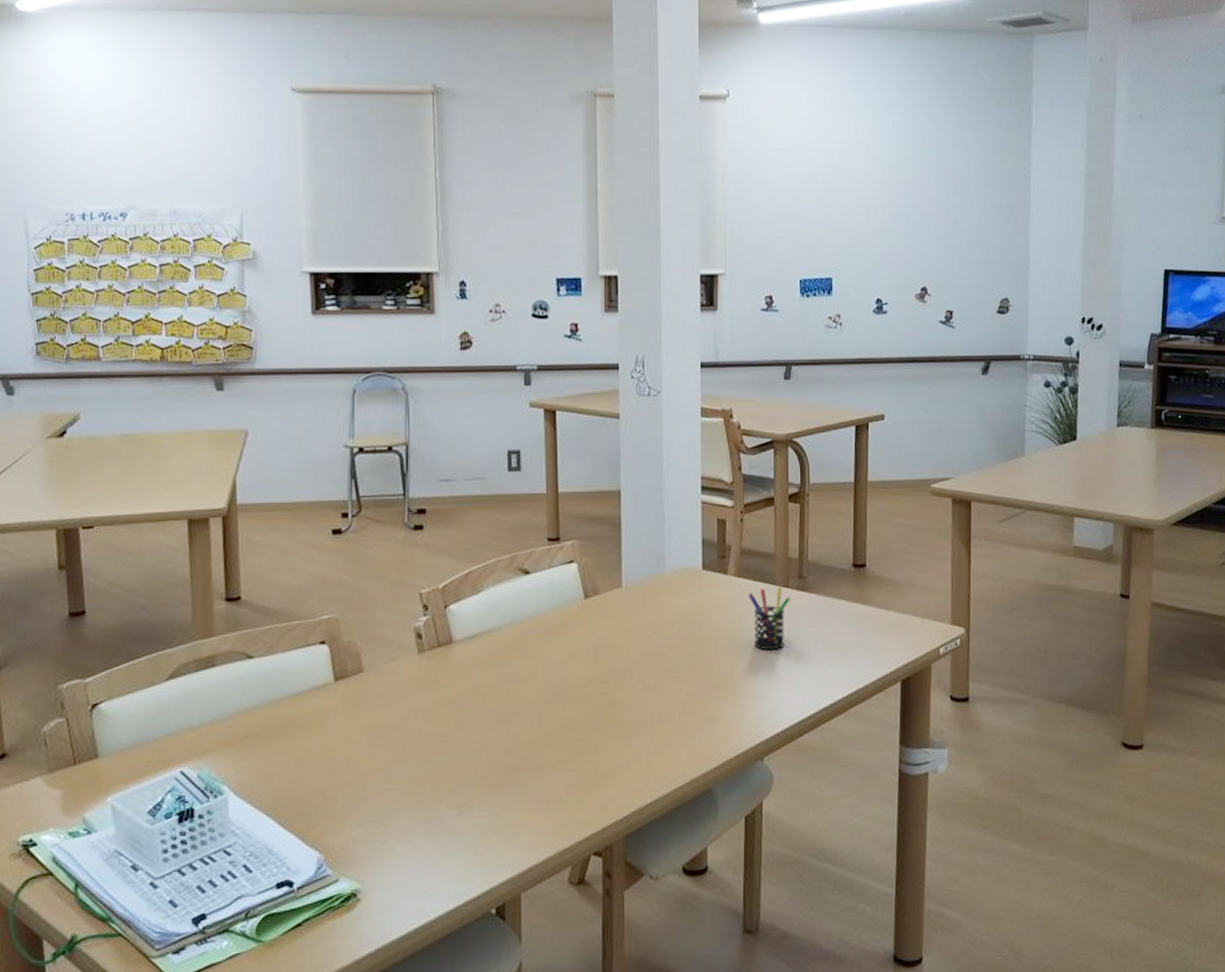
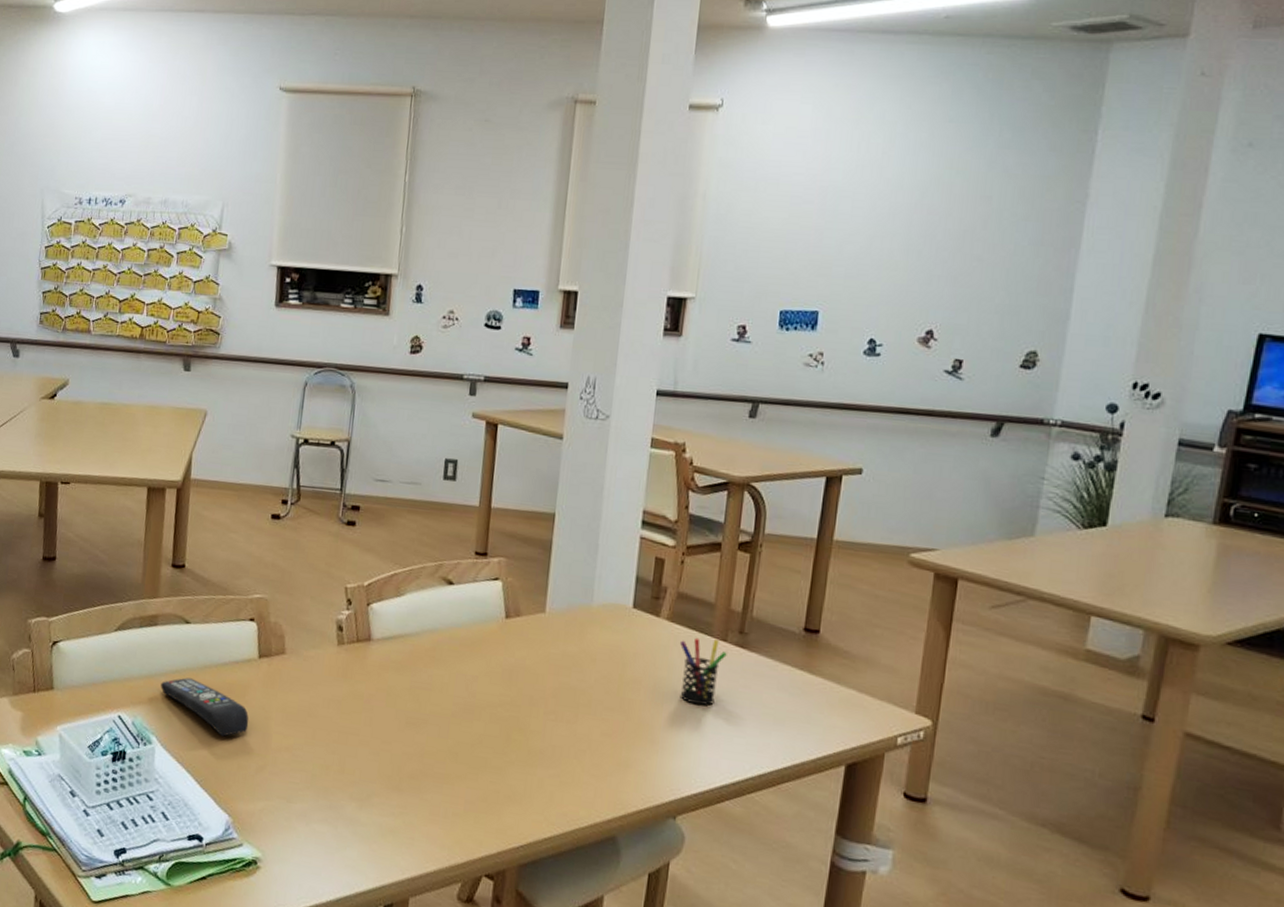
remote control: none [227,716,331,771] -> present [160,677,249,737]

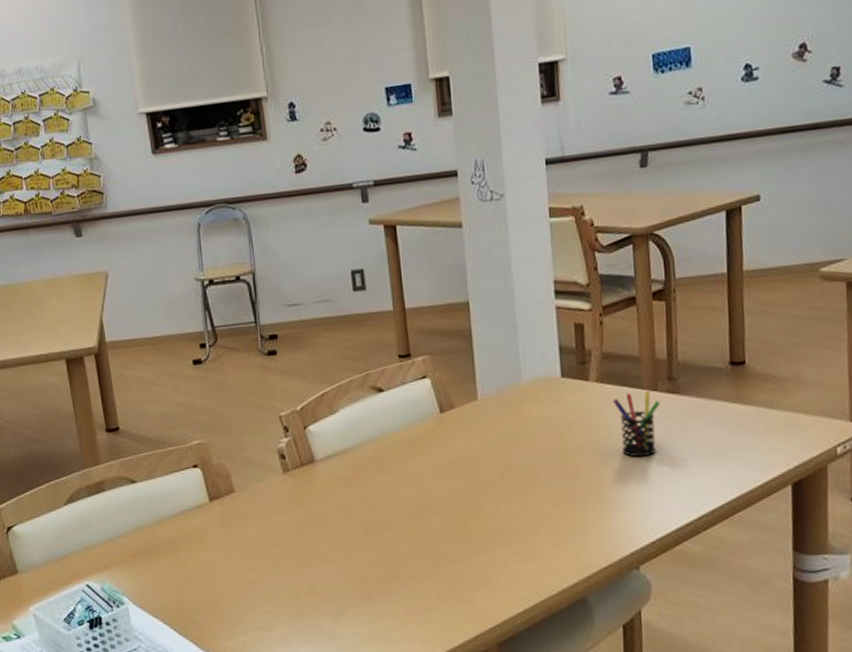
remote control: present [160,677,249,737] -> none [121,534,214,583]

